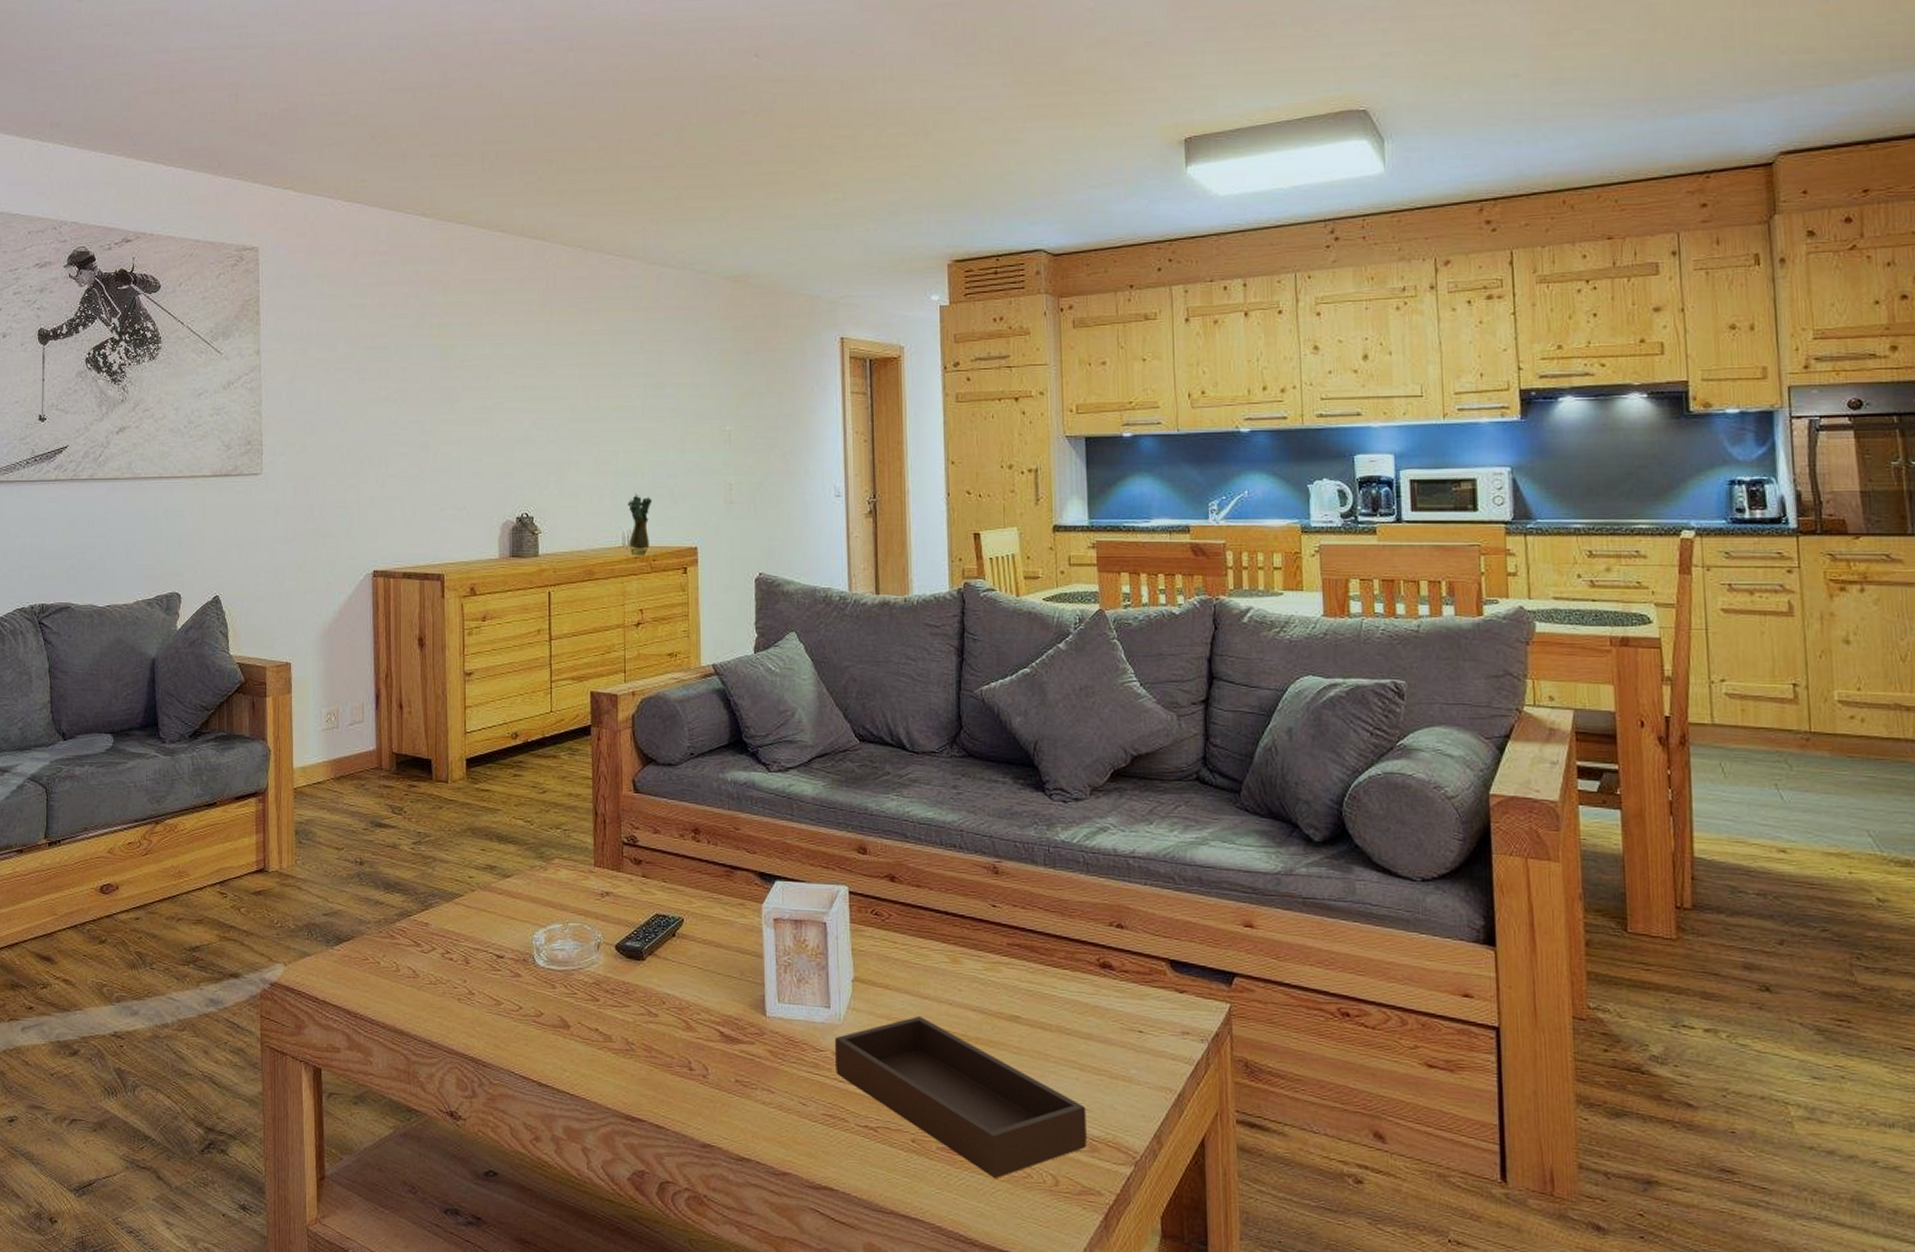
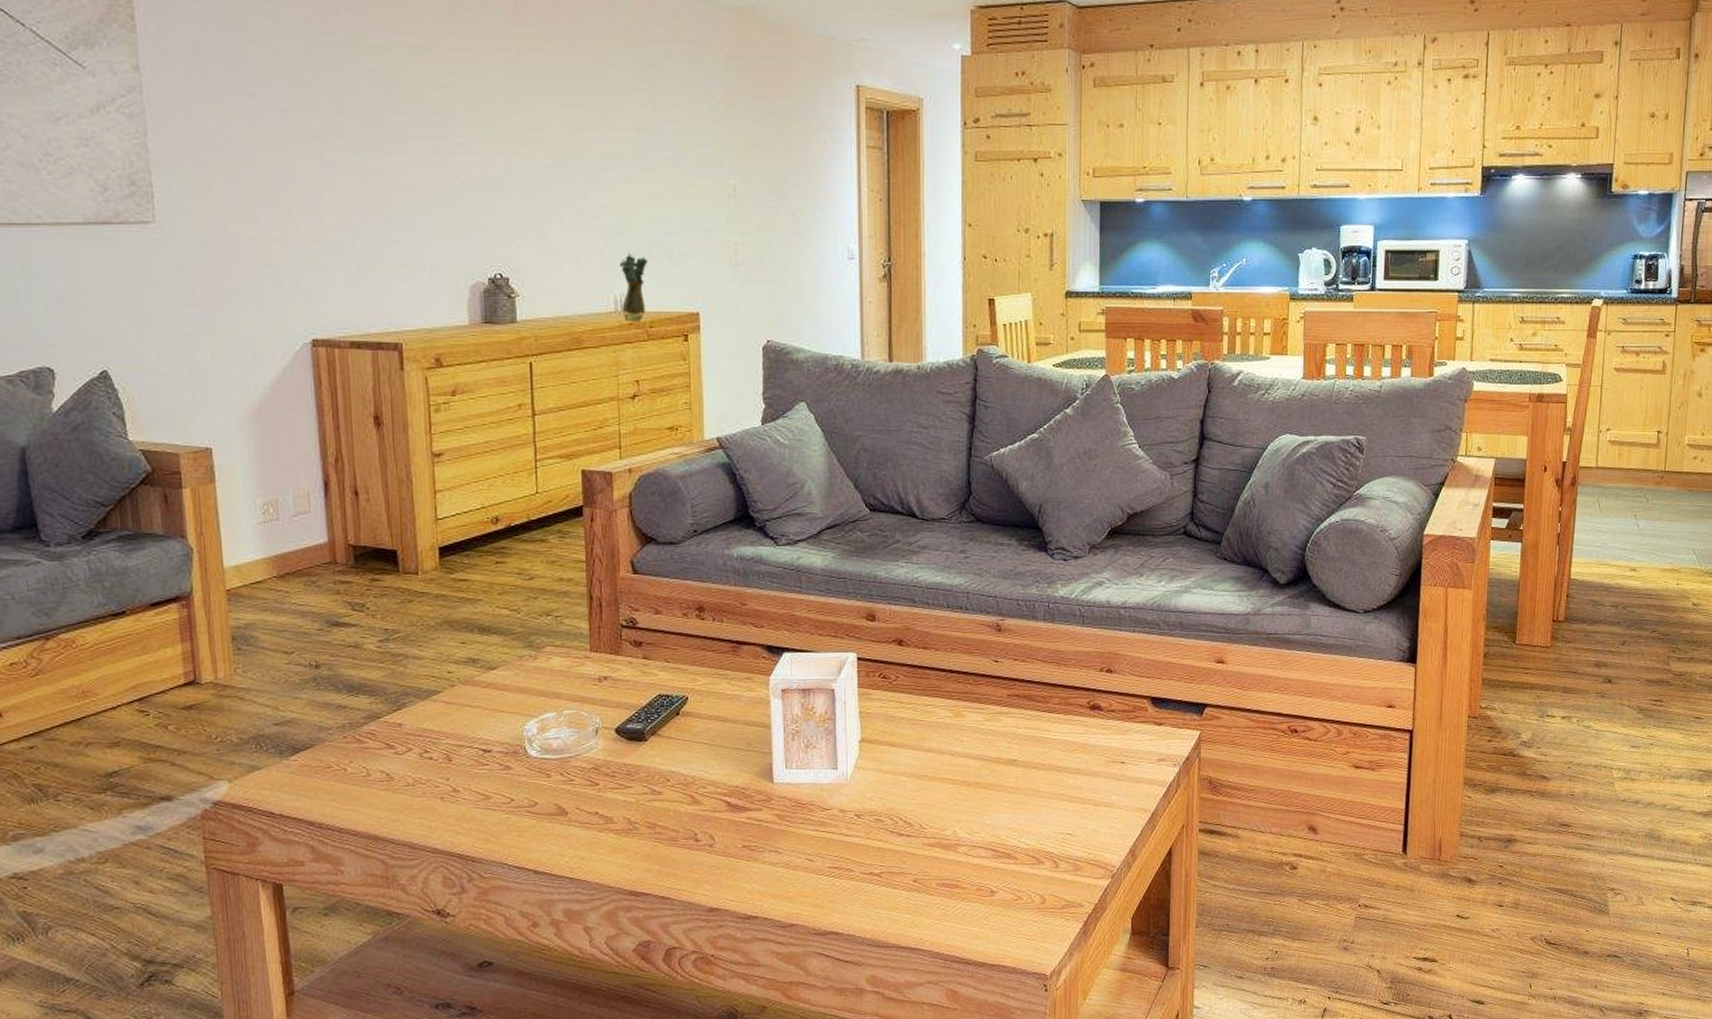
tray: present [835,1015,1087,1179] -> none [842,768,1072,905]

